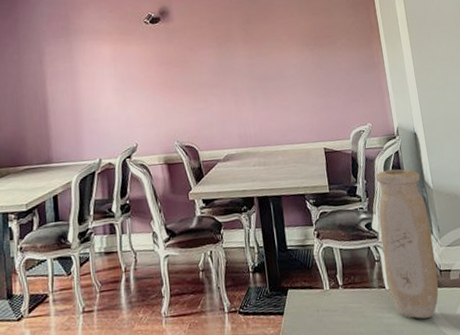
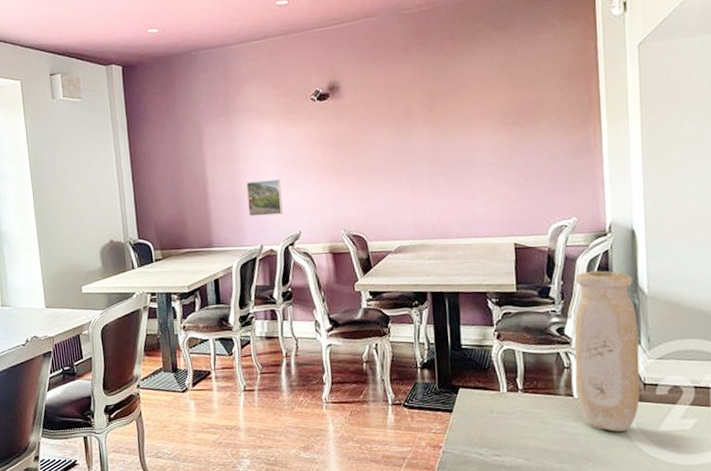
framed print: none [86,95,120,132] -> present [247,179,283,217]

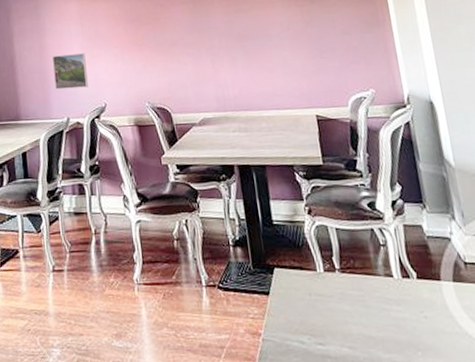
vase: present [574,270,641,432] -> none [381,142,463,316]

